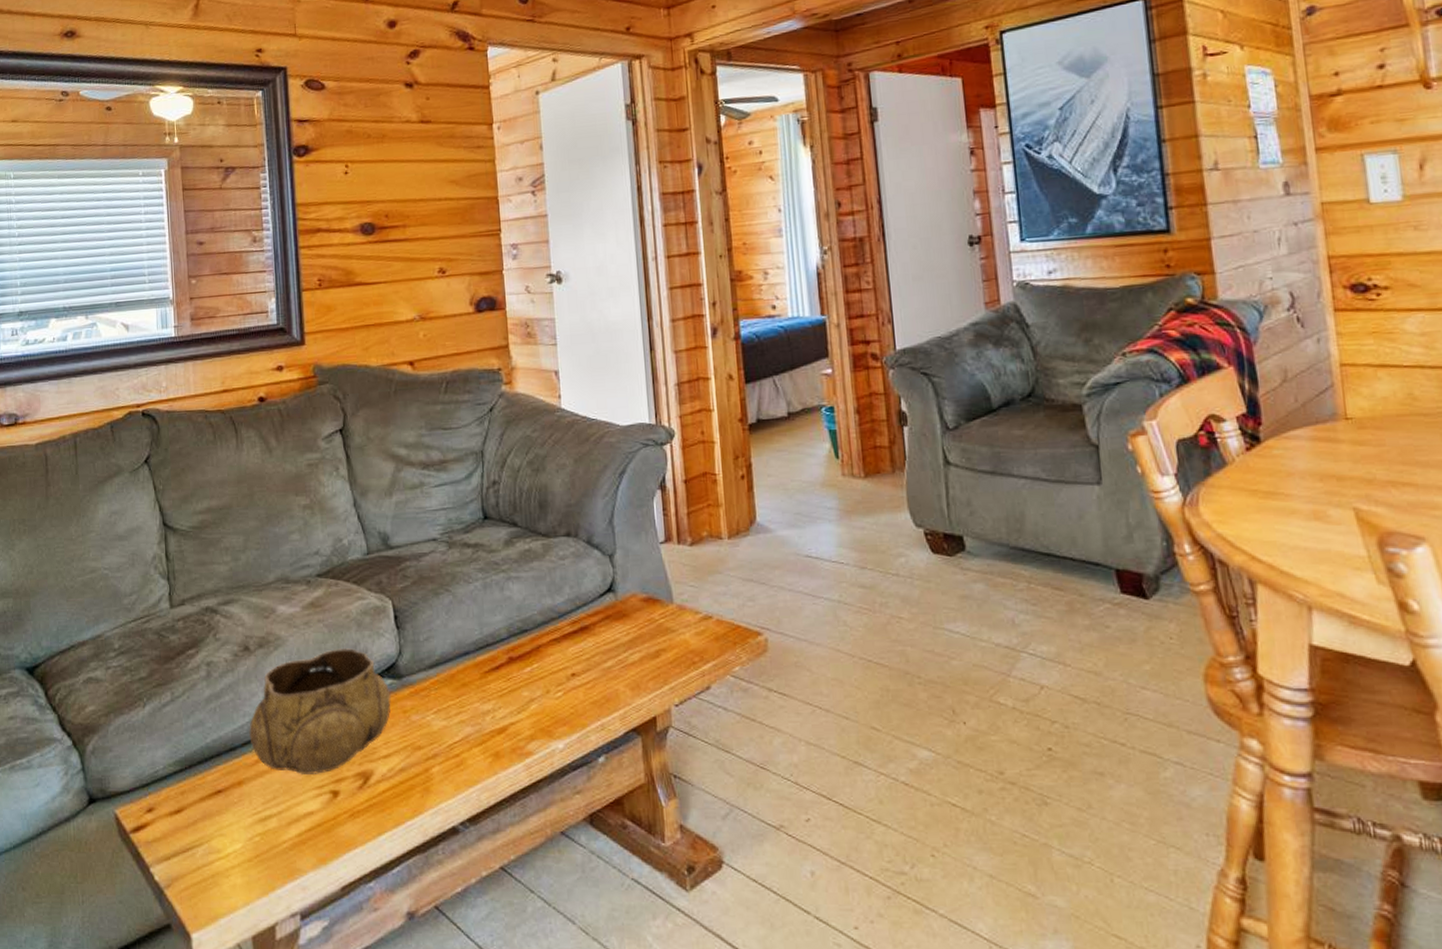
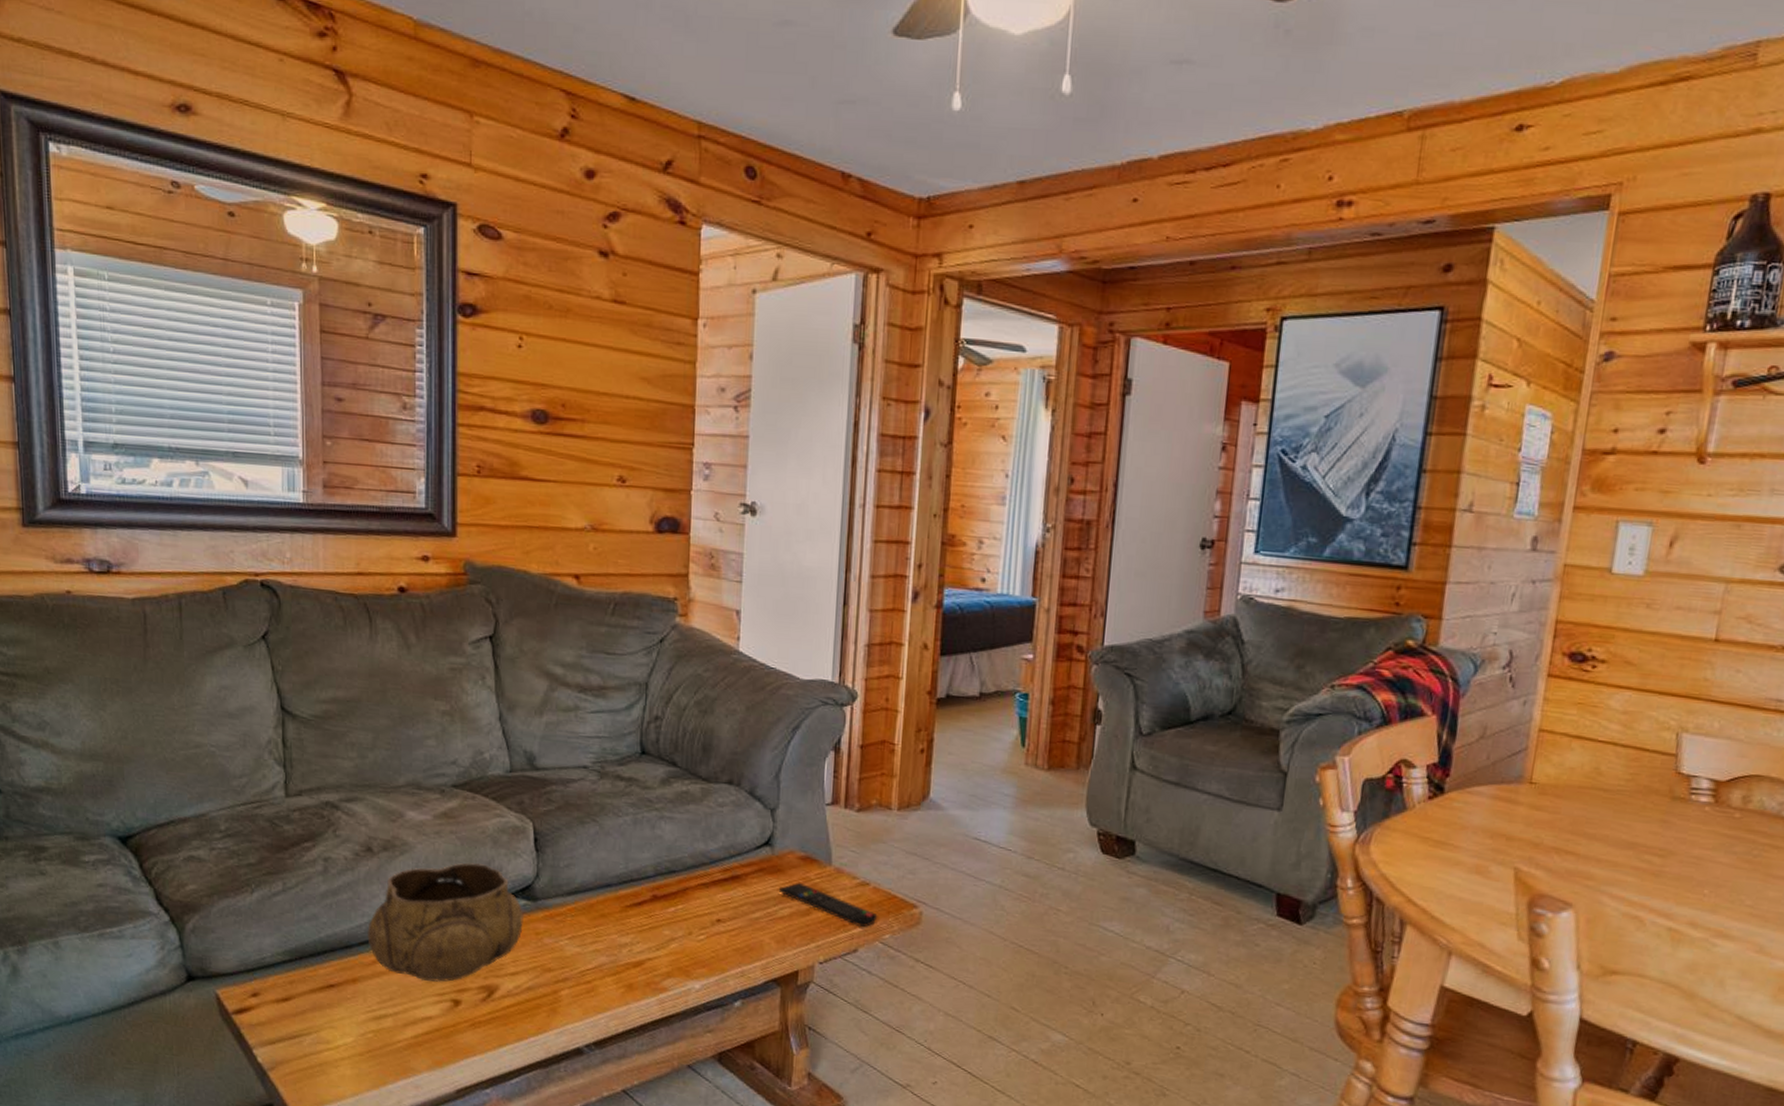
remote control: none [626,624,725,663] -> present [778,882,878,928]

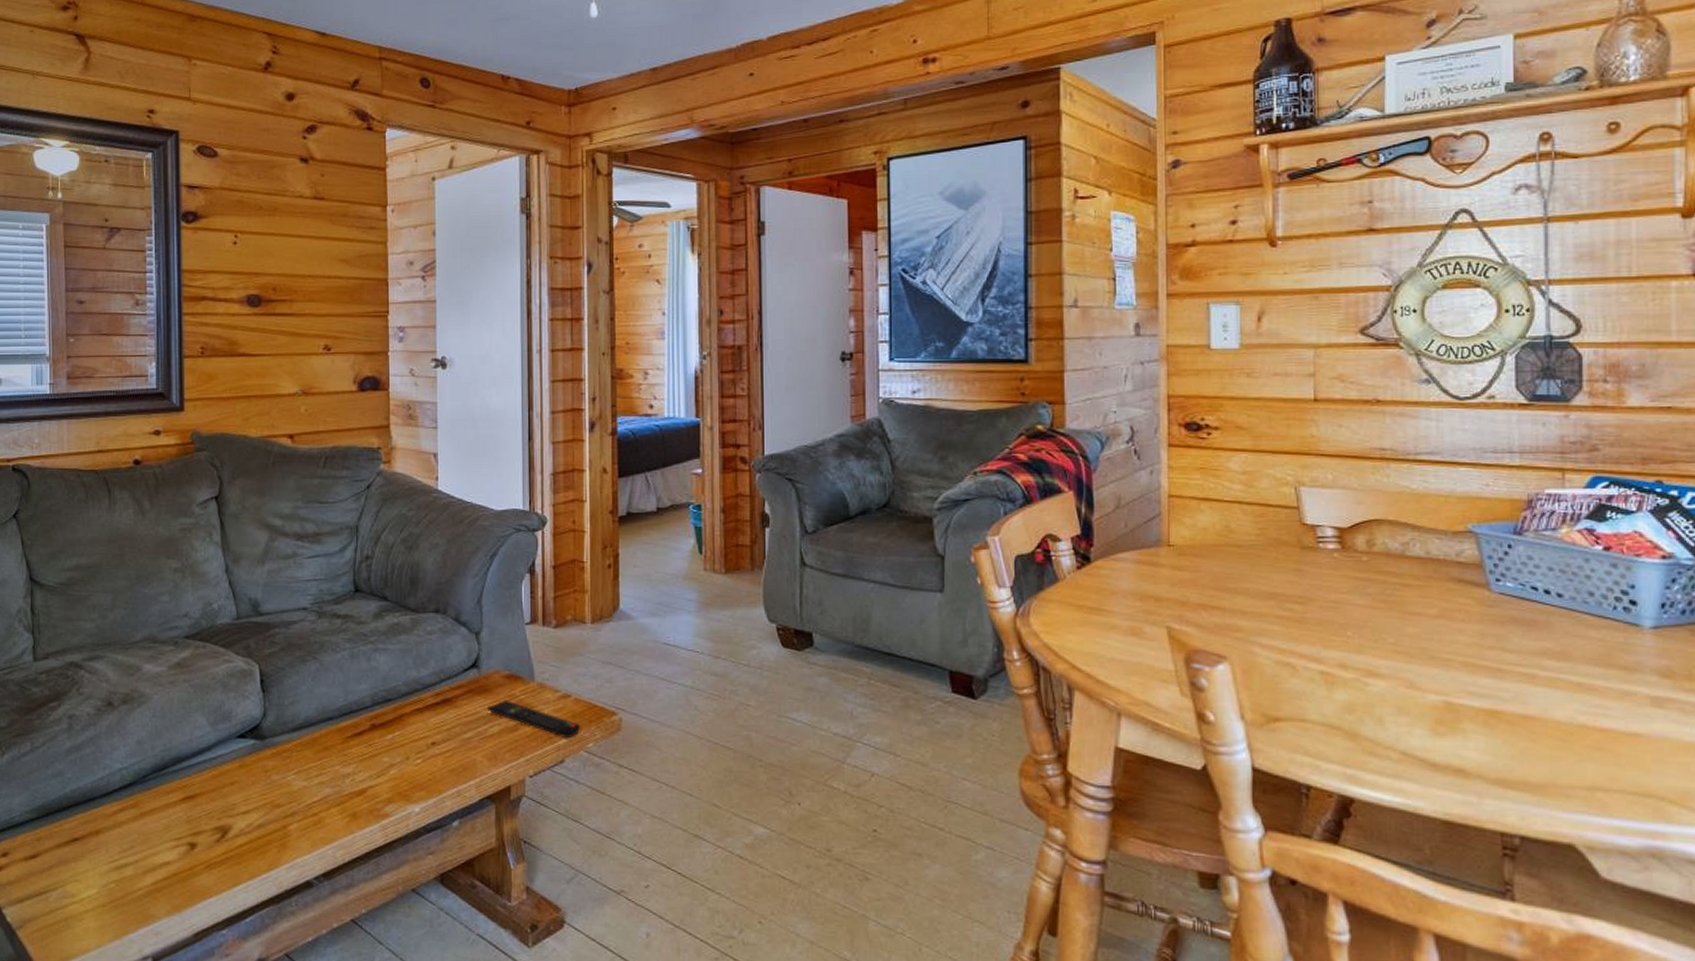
decorative bowl: present [367,862,523,982] -> none [109,708,253,828]

